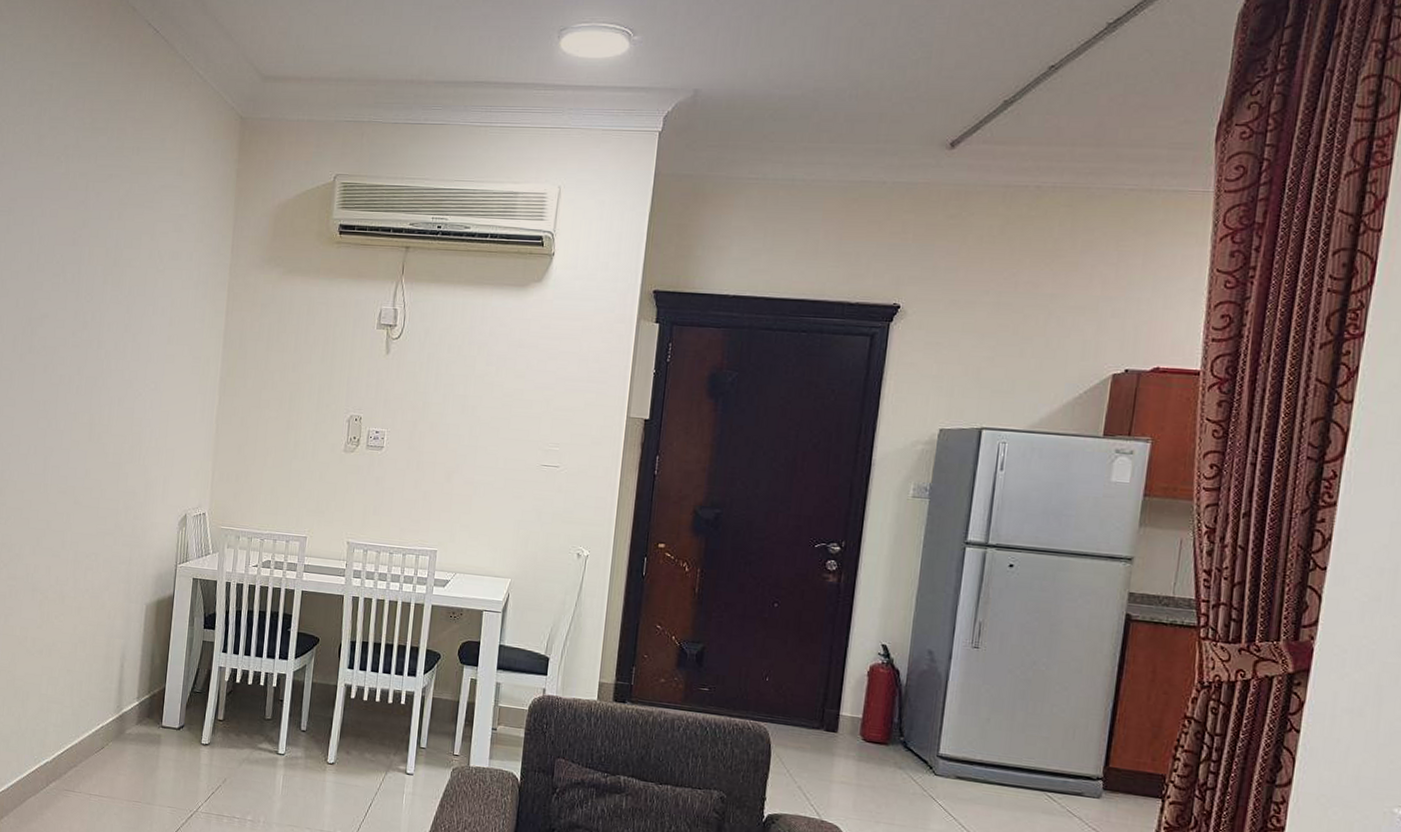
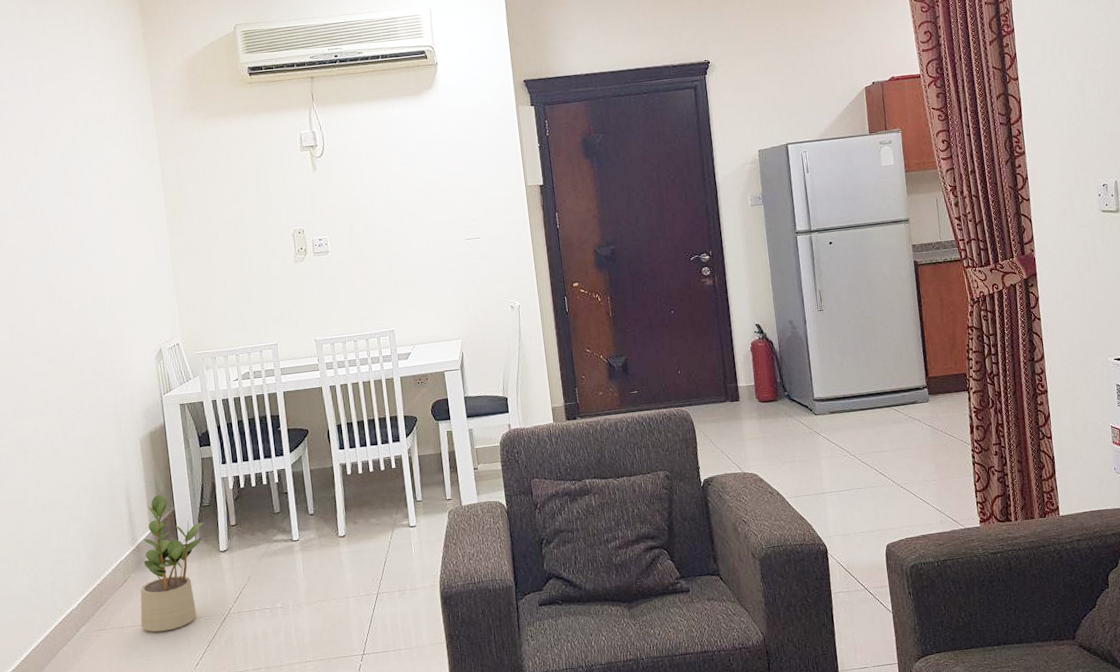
potted plant: none [108,668,192,812] -> present [140,495,204,632]

